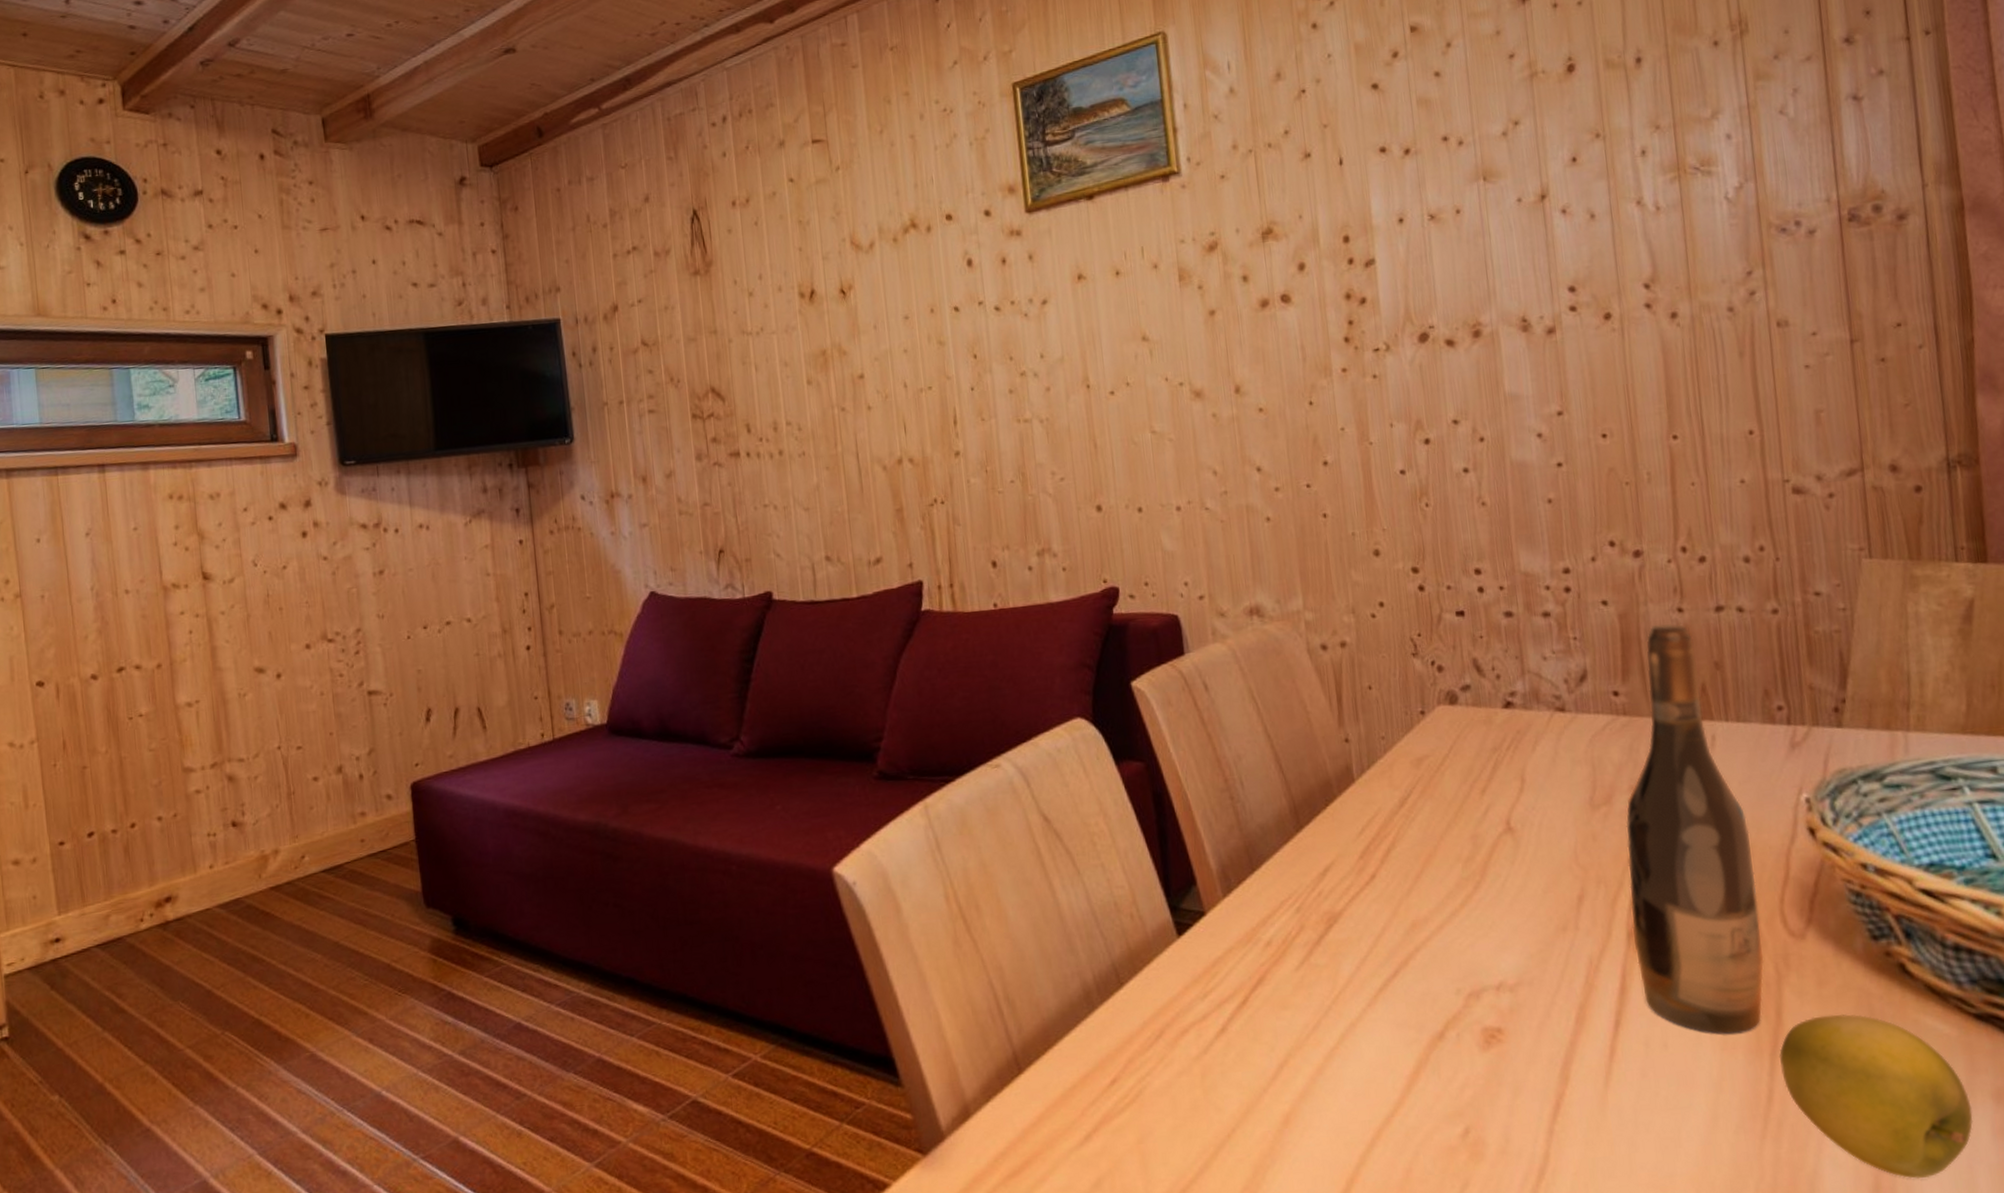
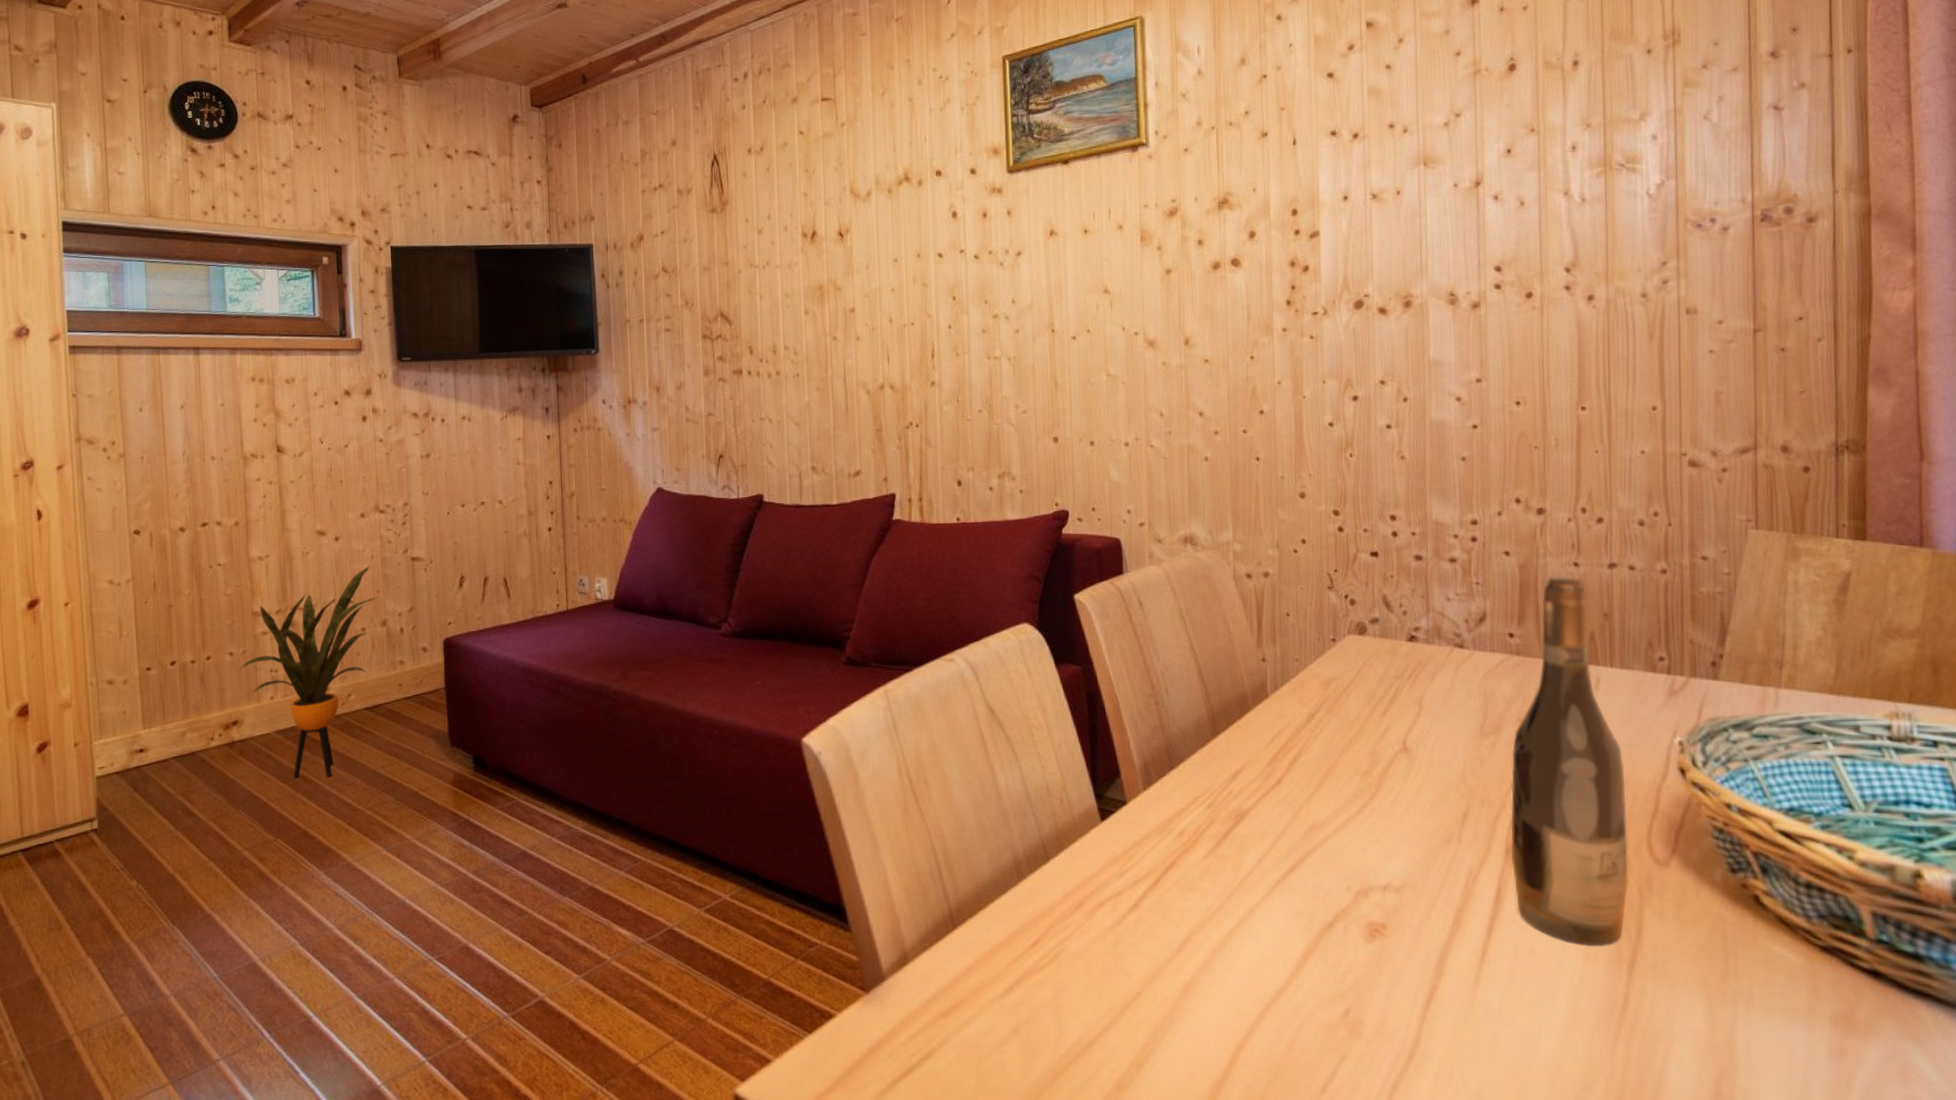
house plant: none [169,705,331,960] -> present [238,567,378,779]
apple: present [1779,1013,1974,1178] -> none [1636,936,1811,1087]

